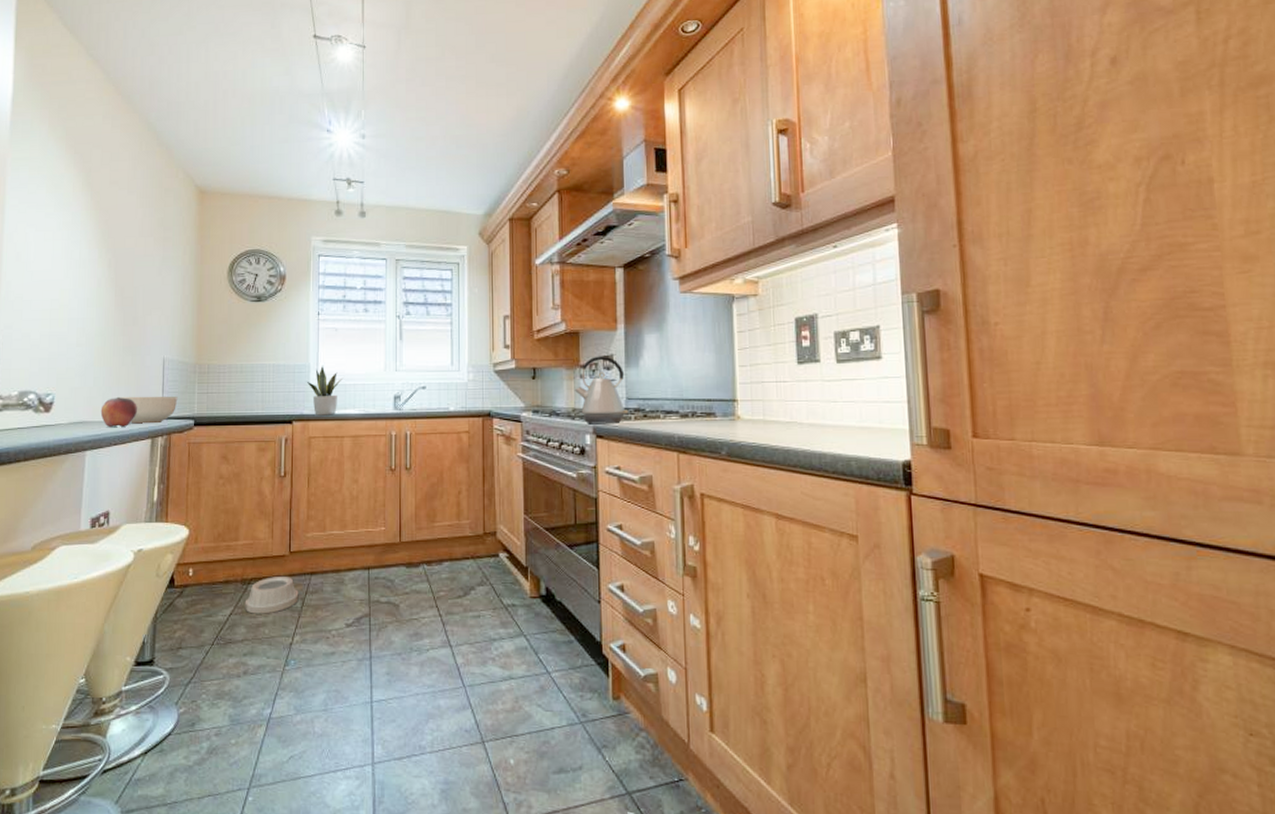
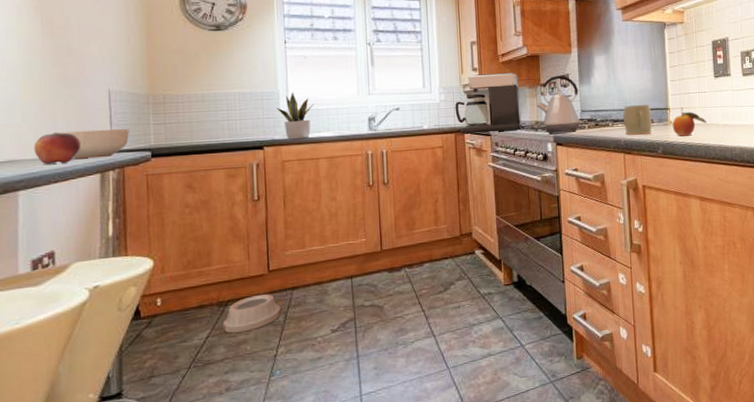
coffee maker: none [484,350,557,419] -> present [455,72,522,134]
mug: none [677,393,715,432] -> present [622,104,652,136]
fruit: none [740,400,787,436] -> present [672,107,707,136]

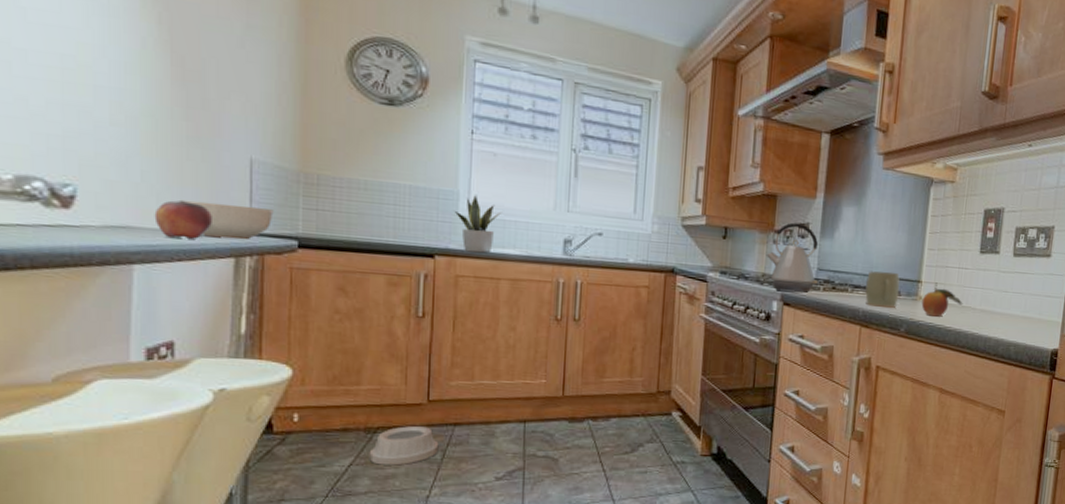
coffee maker: present [455,72,522,134] -> none [668,206,749,281]

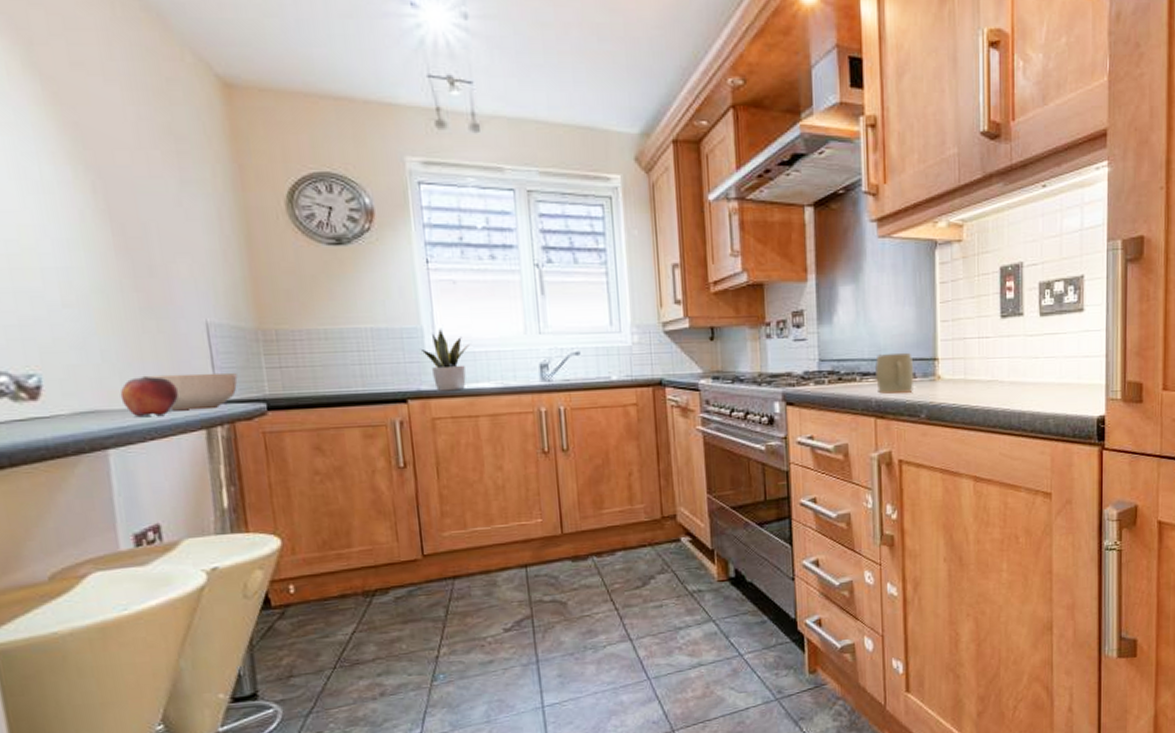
pet bowl: present [369,425,439,466] -> none [370,583,441,629]
kettle: present [765,222,818,294] -> none [759,311,822,391]
fruit: present [921,282,963,317] -> none [941,358,988,397]

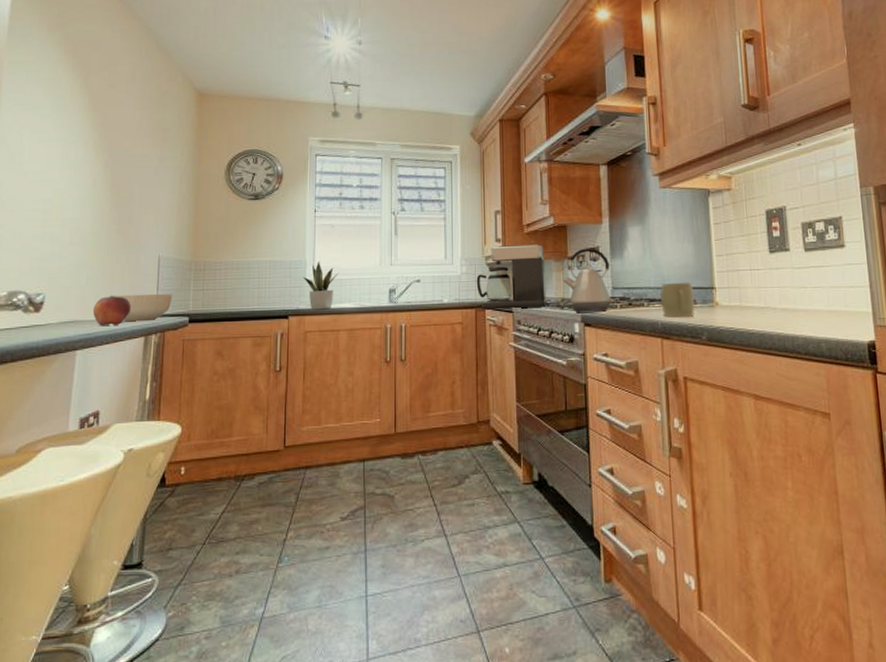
coffee maker: none [652,306,741,388] -> present [476,243,547,310]
kettle: none [759,311,822,391] -> present [562,248,615,314]

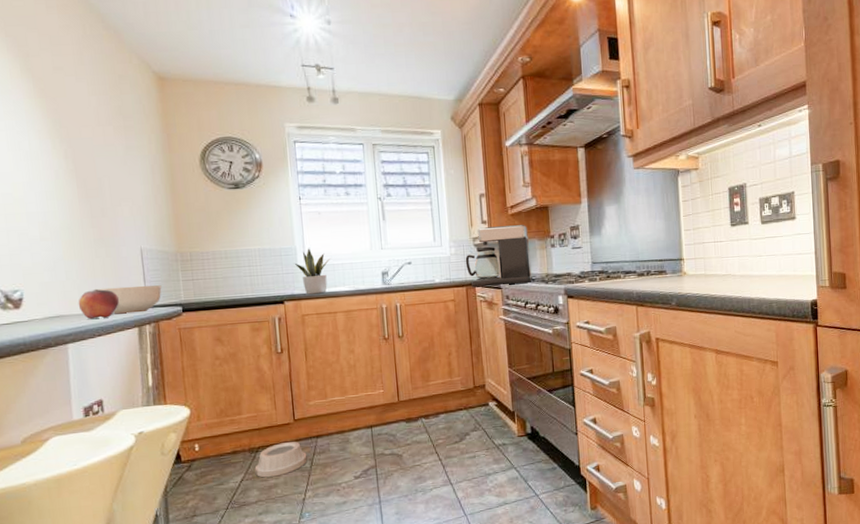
pet bowl: none [237,471,293,511] -> present [254,441,307,478]
kettle: present [562,248,615,314] -> none [546,226,594,287]
mug: present [659,282,695,319] -> none [634,254,666,288]

